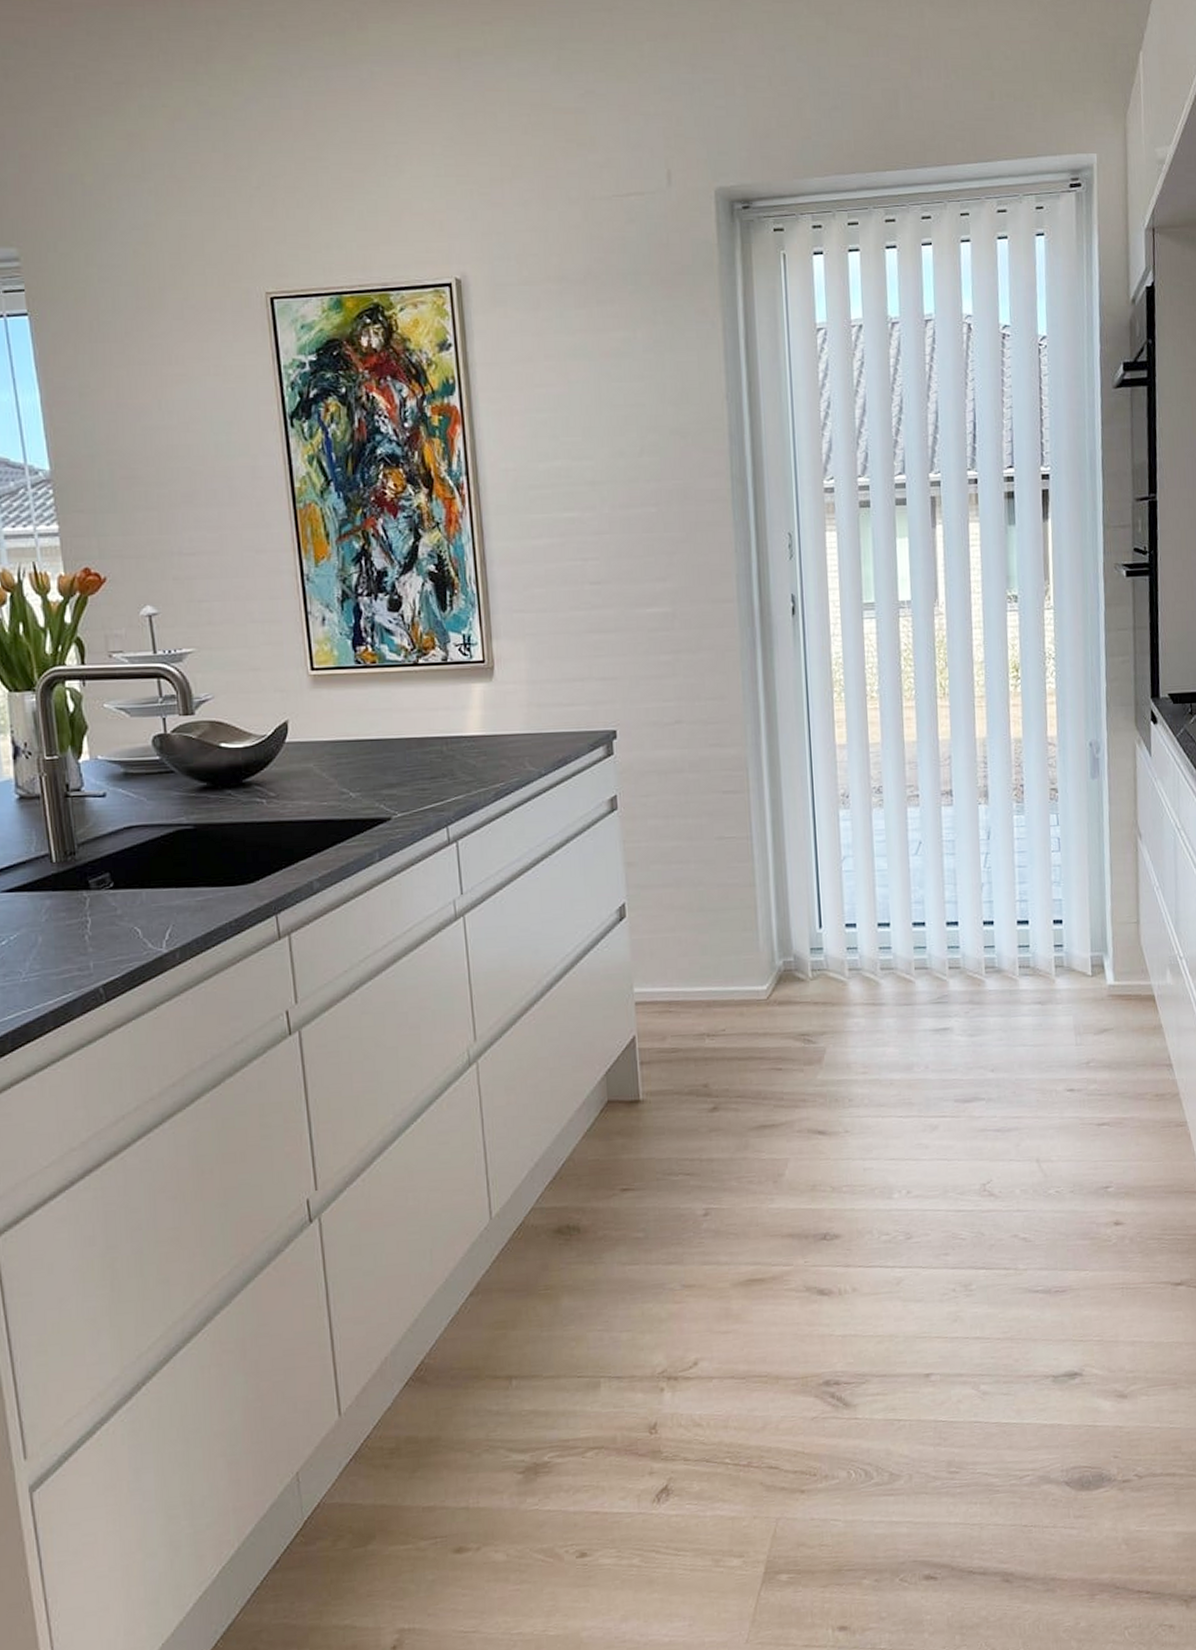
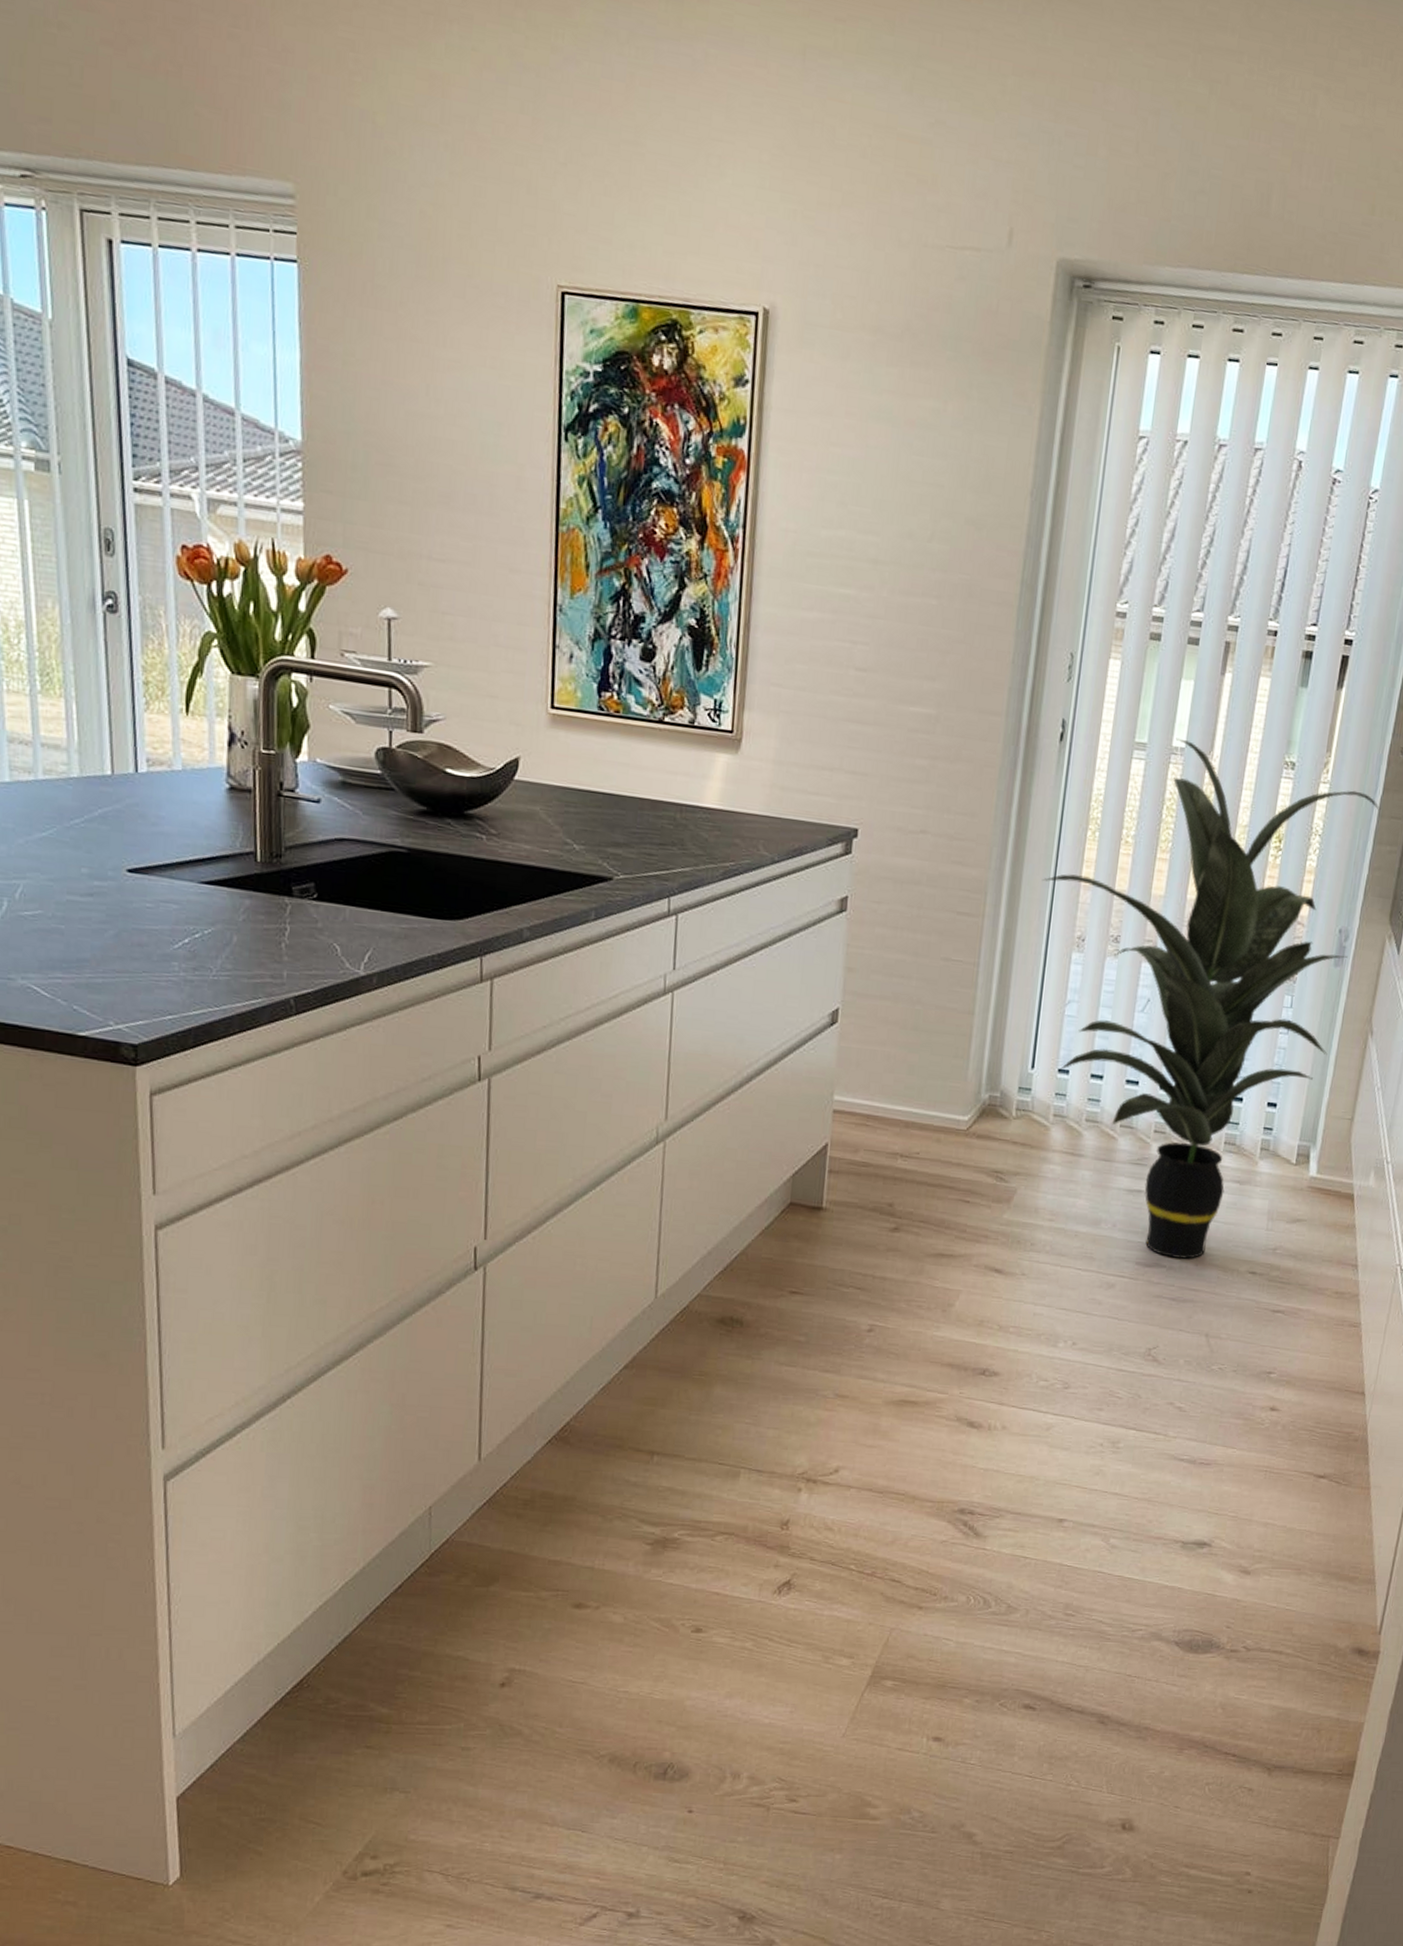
indoor plant: none [798,592,1106,1090] -> present [1042,738,1381,1260]

